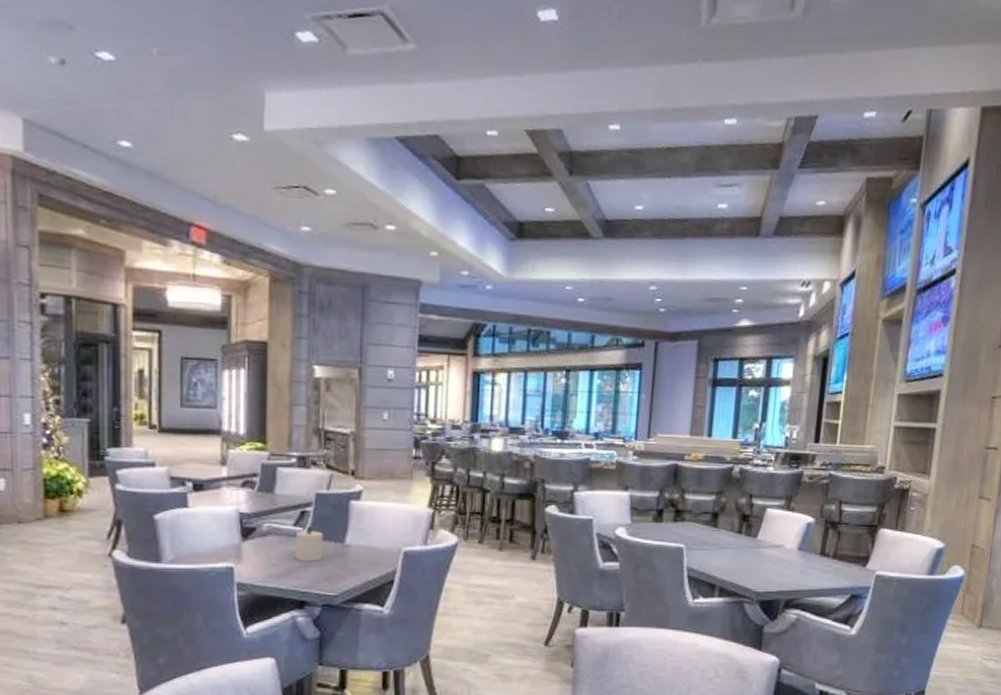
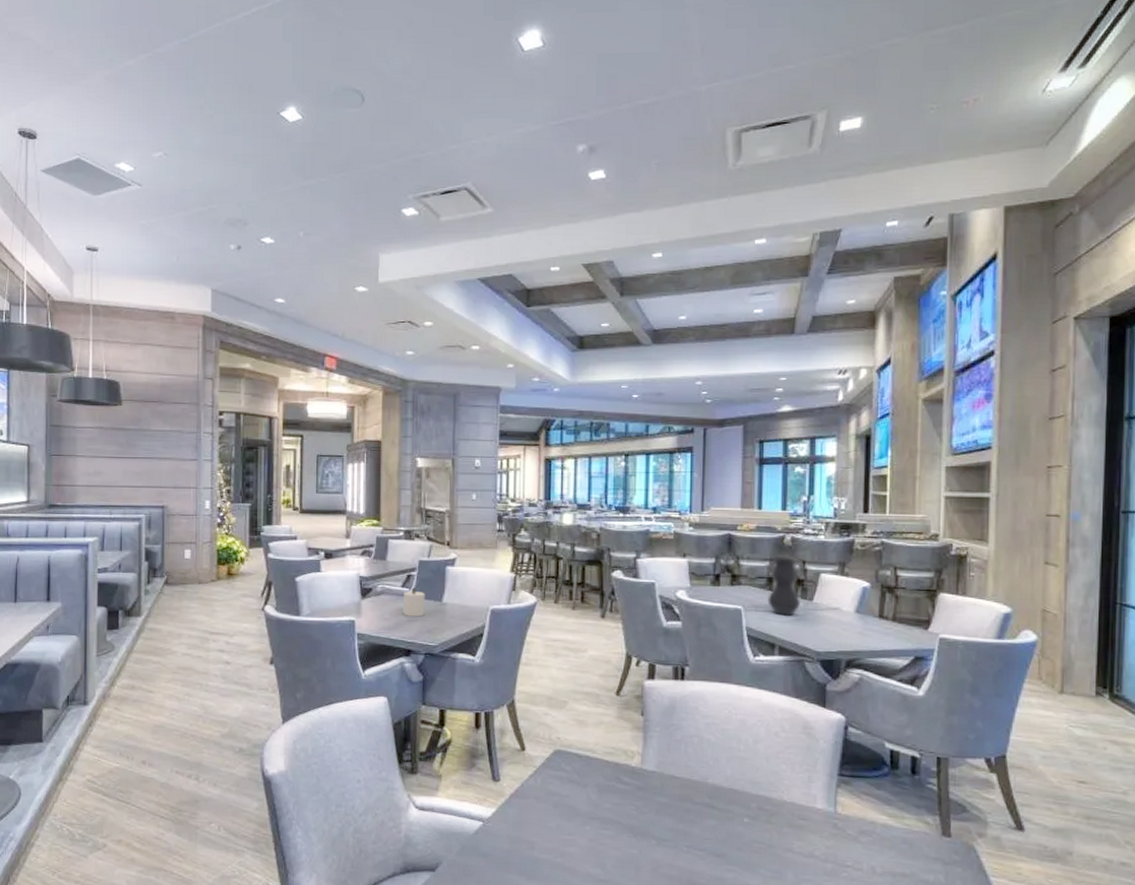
vase: none [711,490,747,556] -> present [767,556,800,617]

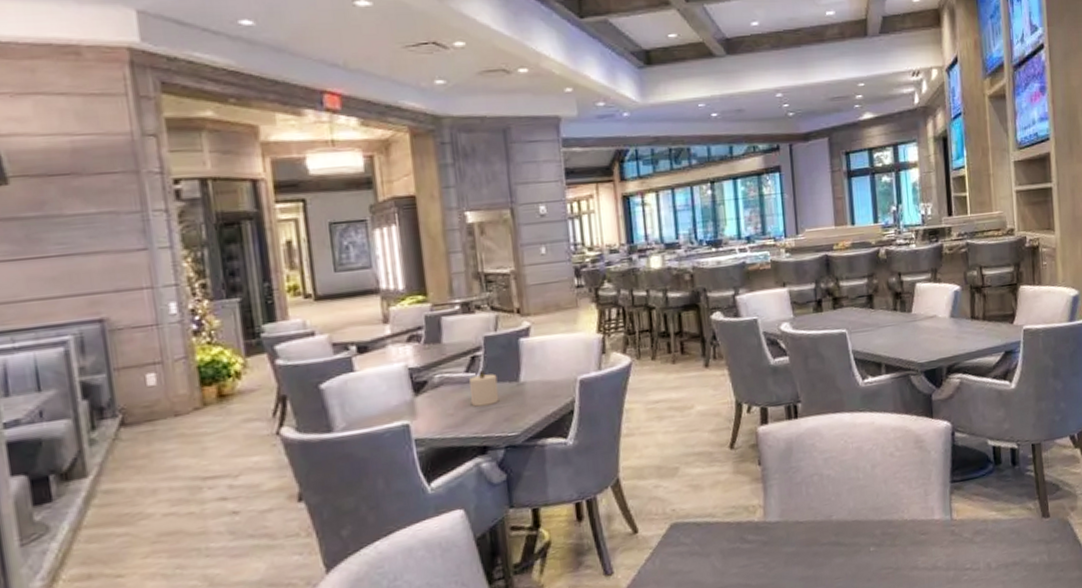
vase: present [767,556,800,617] -> none [868,270,900,333]

